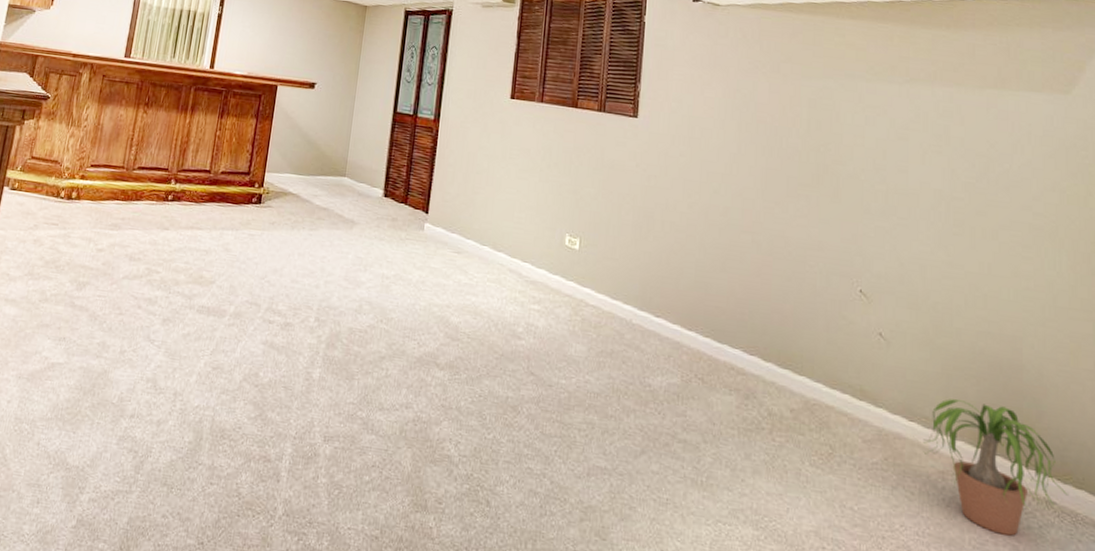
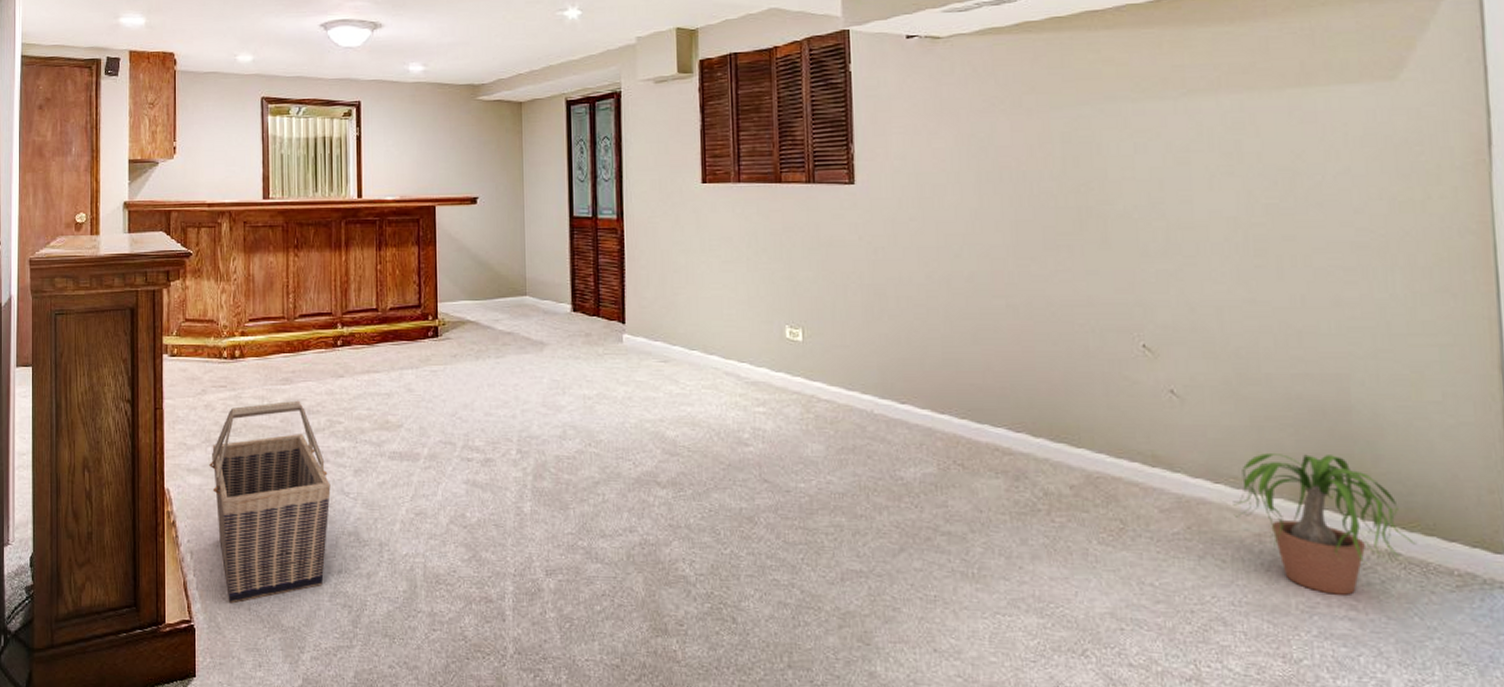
basket: none [20,245,139,437] -> present [208,400,331,604]

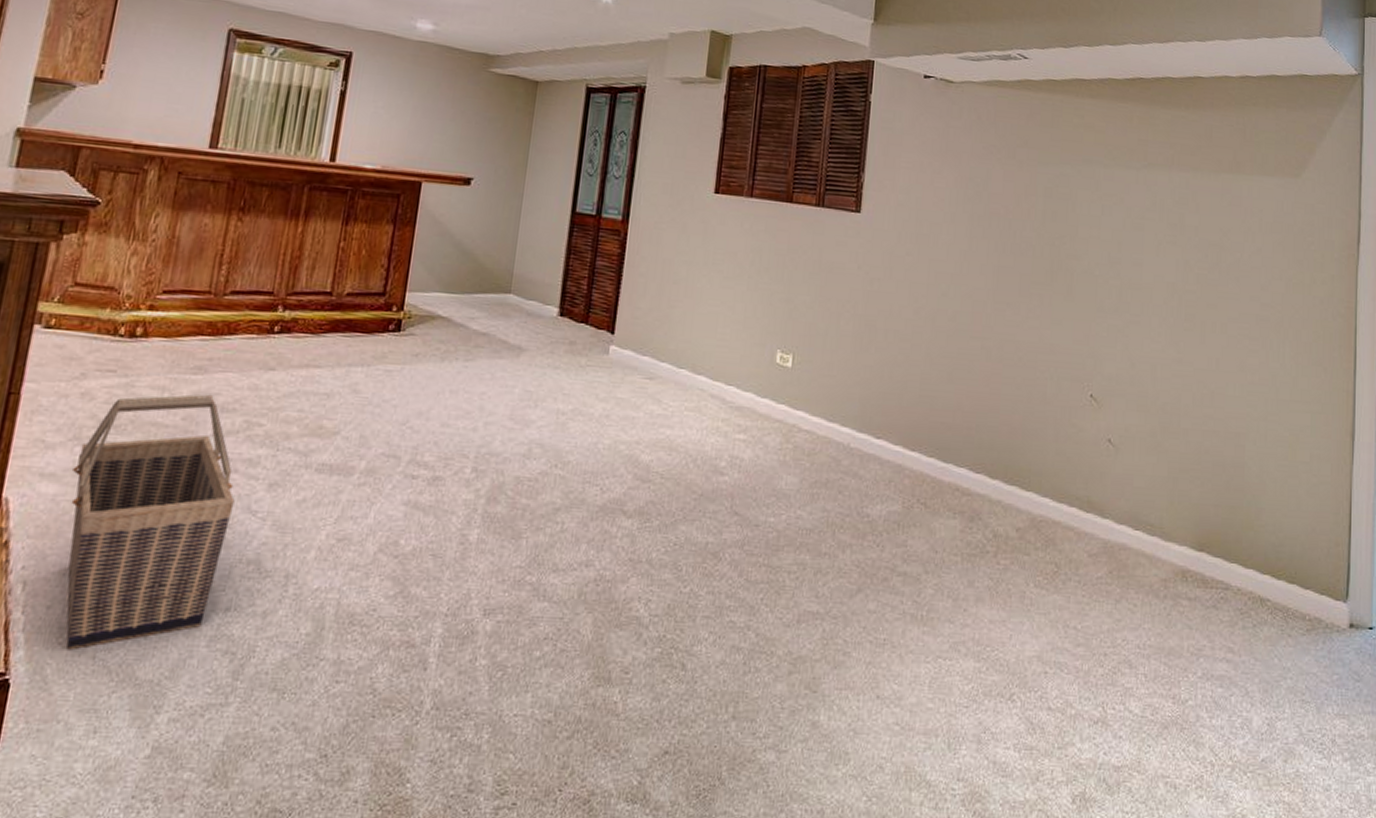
potted plant: present [1220,453,1416,595] -> none [1138,503,1281,638]

